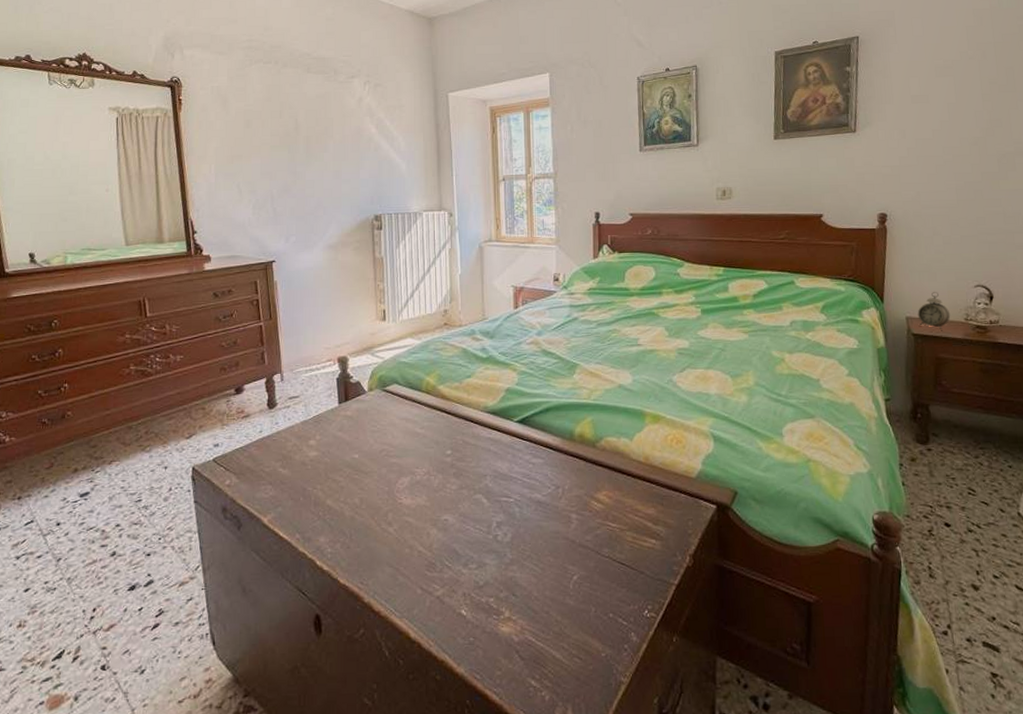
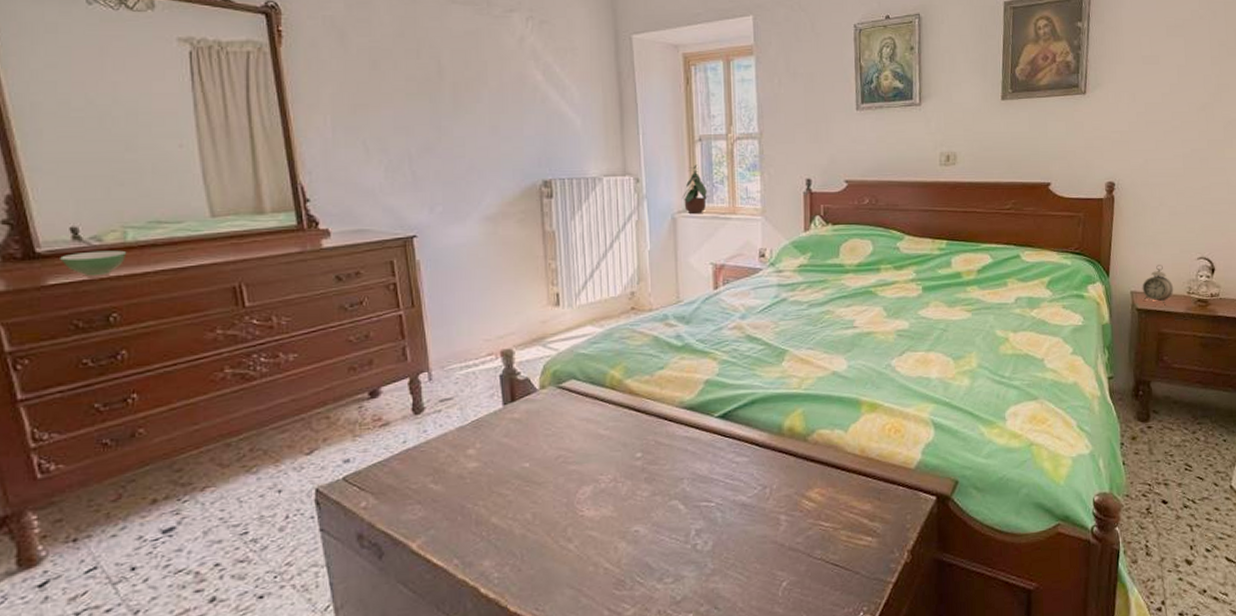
bowl: none [21,271,67,292] -> present [60,250,127,278]
potted plant: none [487,201,510,243] -> present [681,164,708,213]

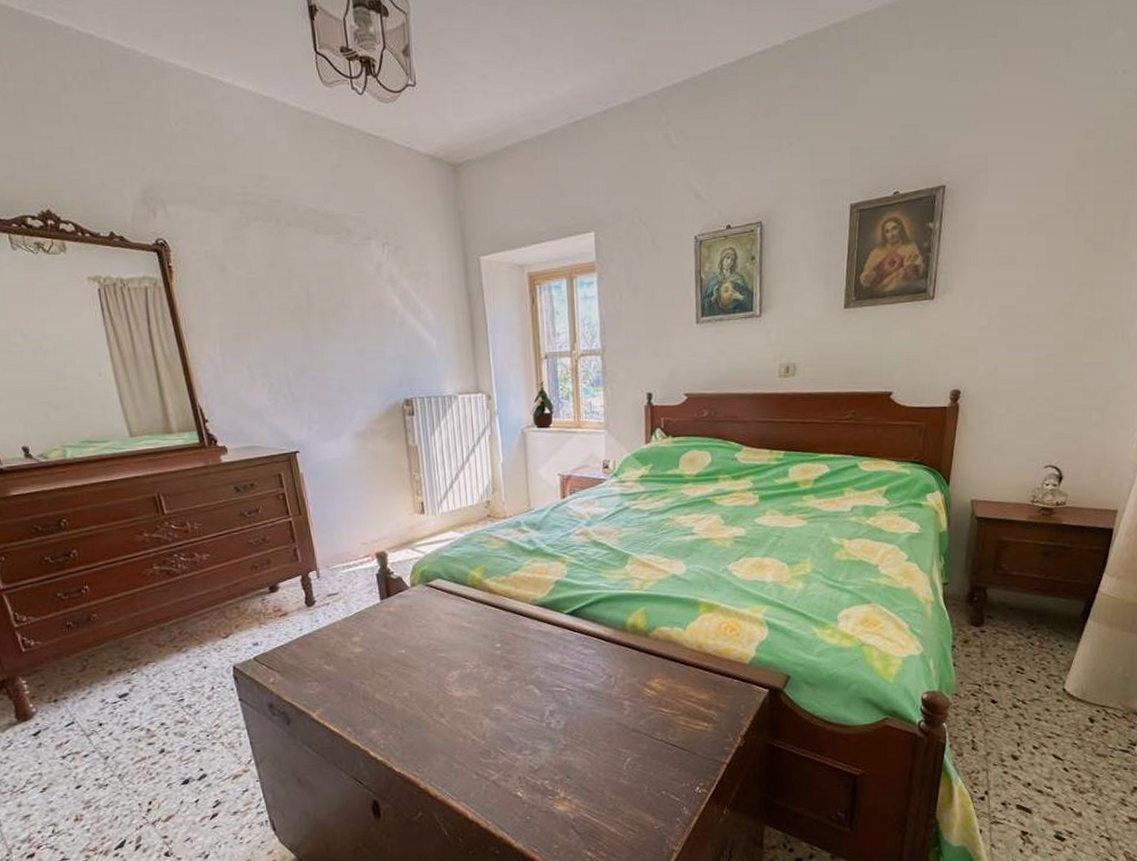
bowl: present [60,250,127,278] -> none [18,466,68,490]
alarm clock: present [1142,265,1174,304] -> none [983,473,1017,513]

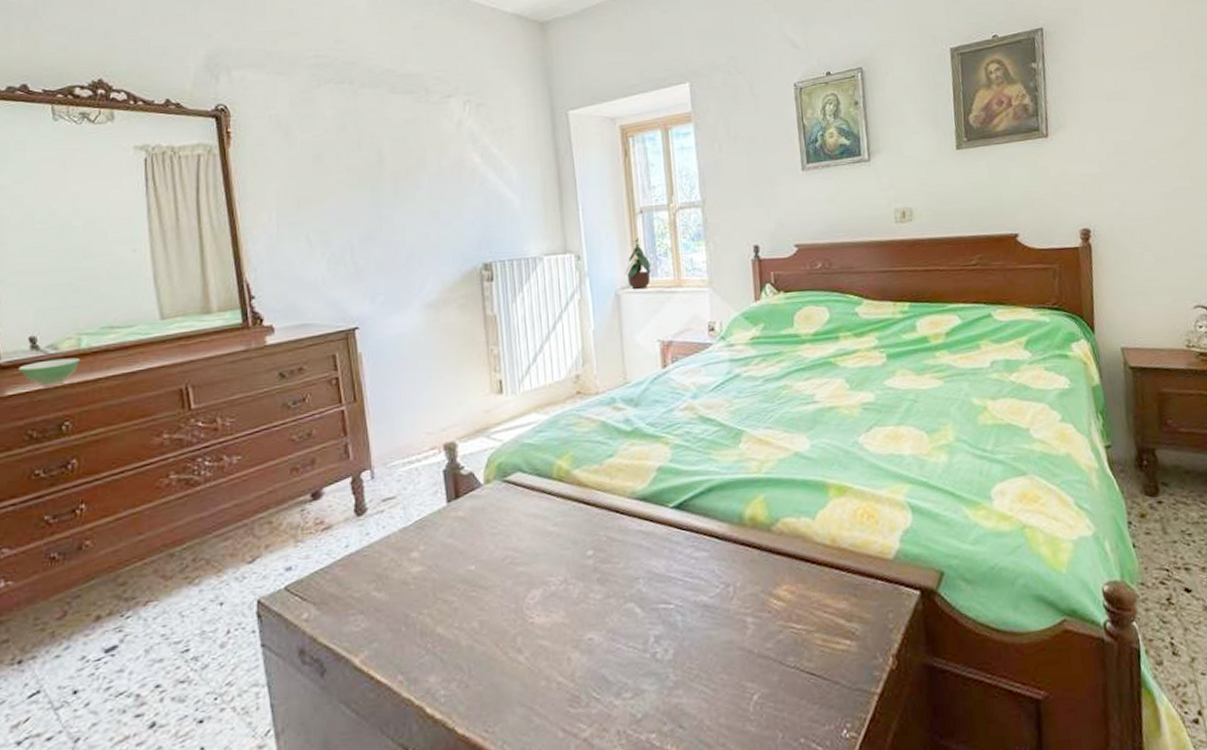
bowl: none [18,466,68,490] -> present [18,357,81,387]

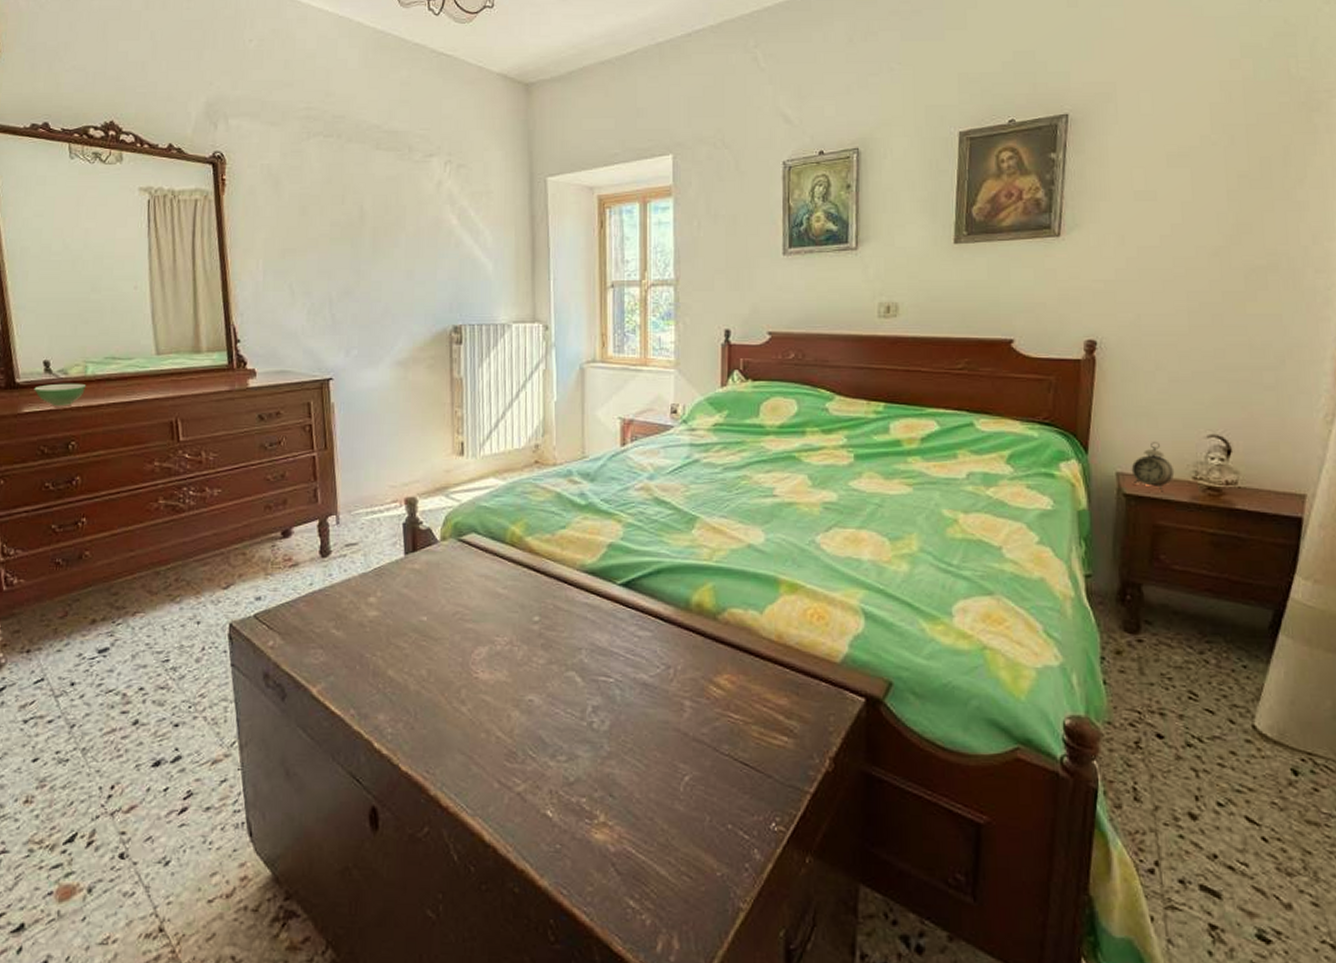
potted plant: present [624,237,652,289] -> none [591,312,619,364]
alarm clock: none [1133,316,1171,361] -> present [1131,442,1175,491]

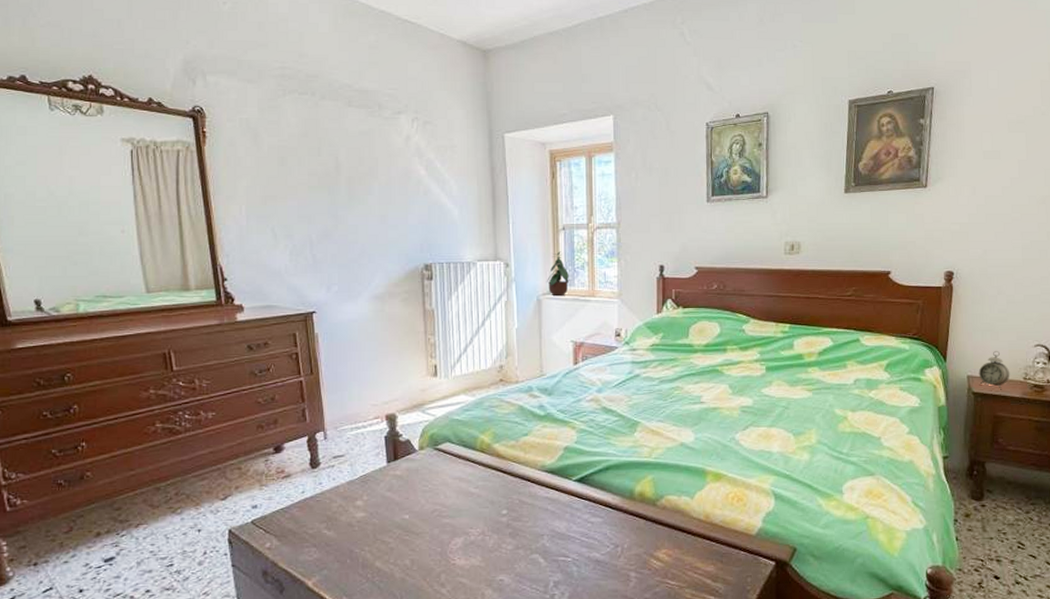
bowl: present [34,383,87,408] -> none [26,320,79,343]
potted plant: none [591,312,619,364] -> present [546,251,570,295]

